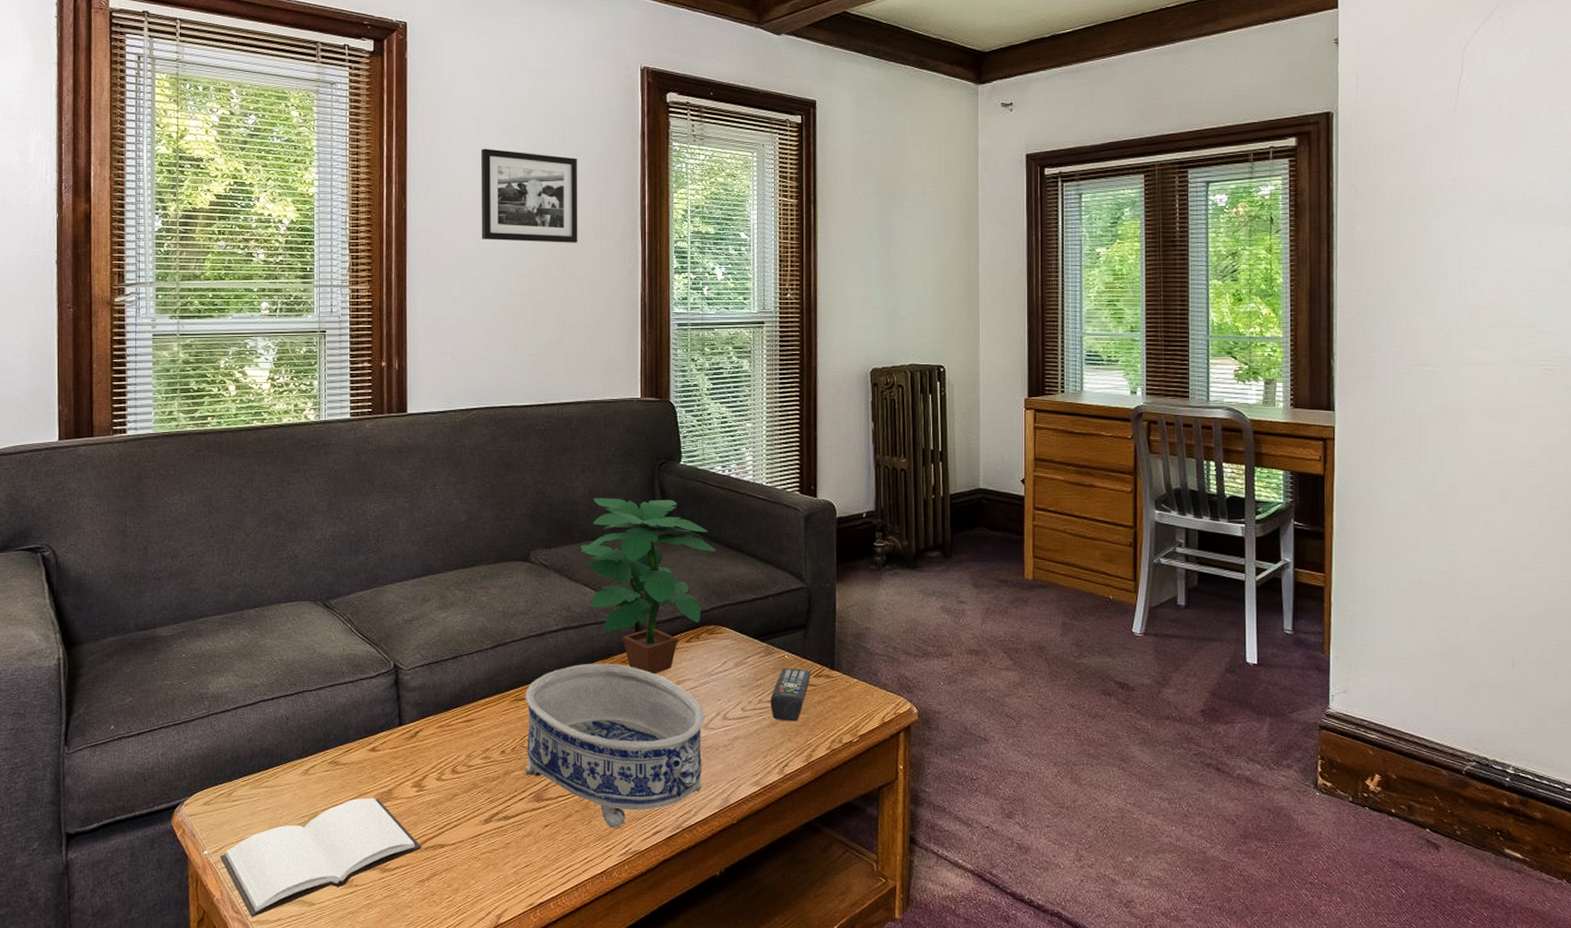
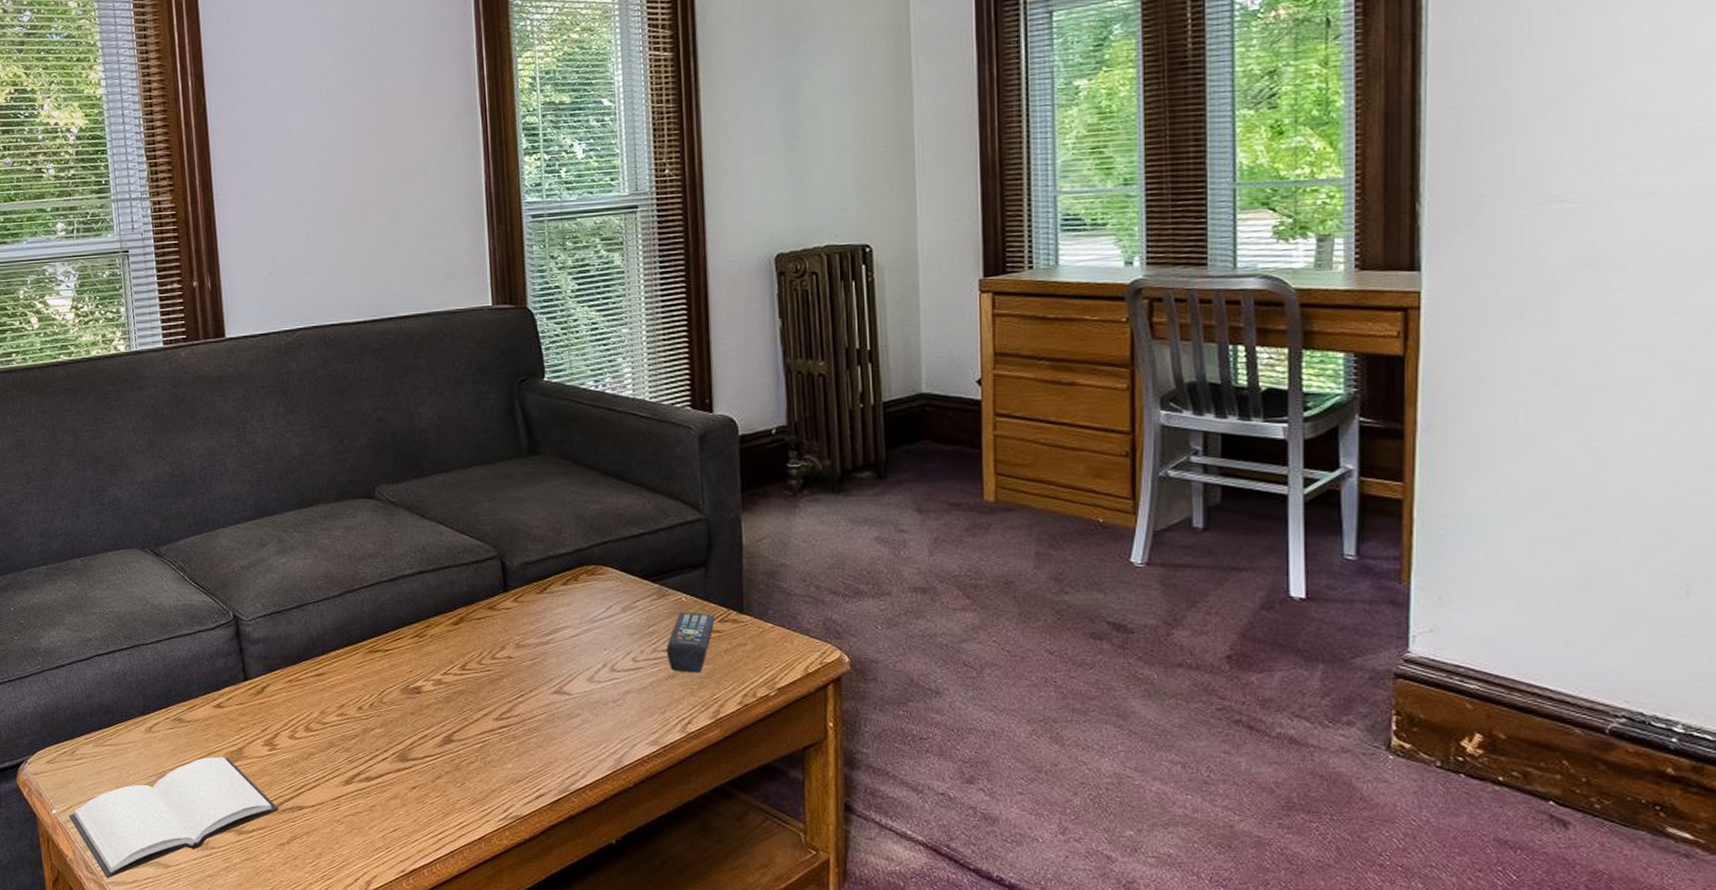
picture frame: present [481,148,578,243] -> none [286,24,406,133]
decorative bowl: present [525,663,704,829] -> none [380,610,590,792]
potted plant: present [581,497,717,674] -> none [433,422,593,622]

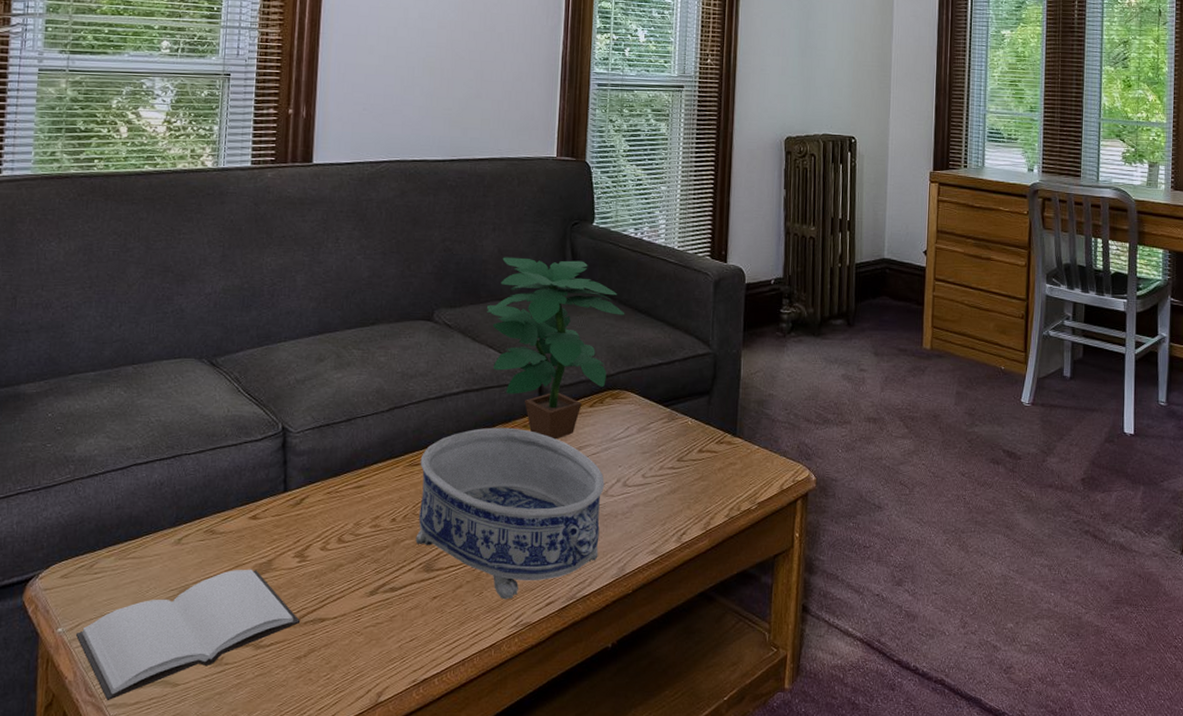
decorative bowl: none [380,610,590,792] -> present [415,427,605,600]
potted plant: none [433,422,593,622] -> present [487,257,625,440]
remote control: present [666,612,715,673] -> none [671,434,713,489]

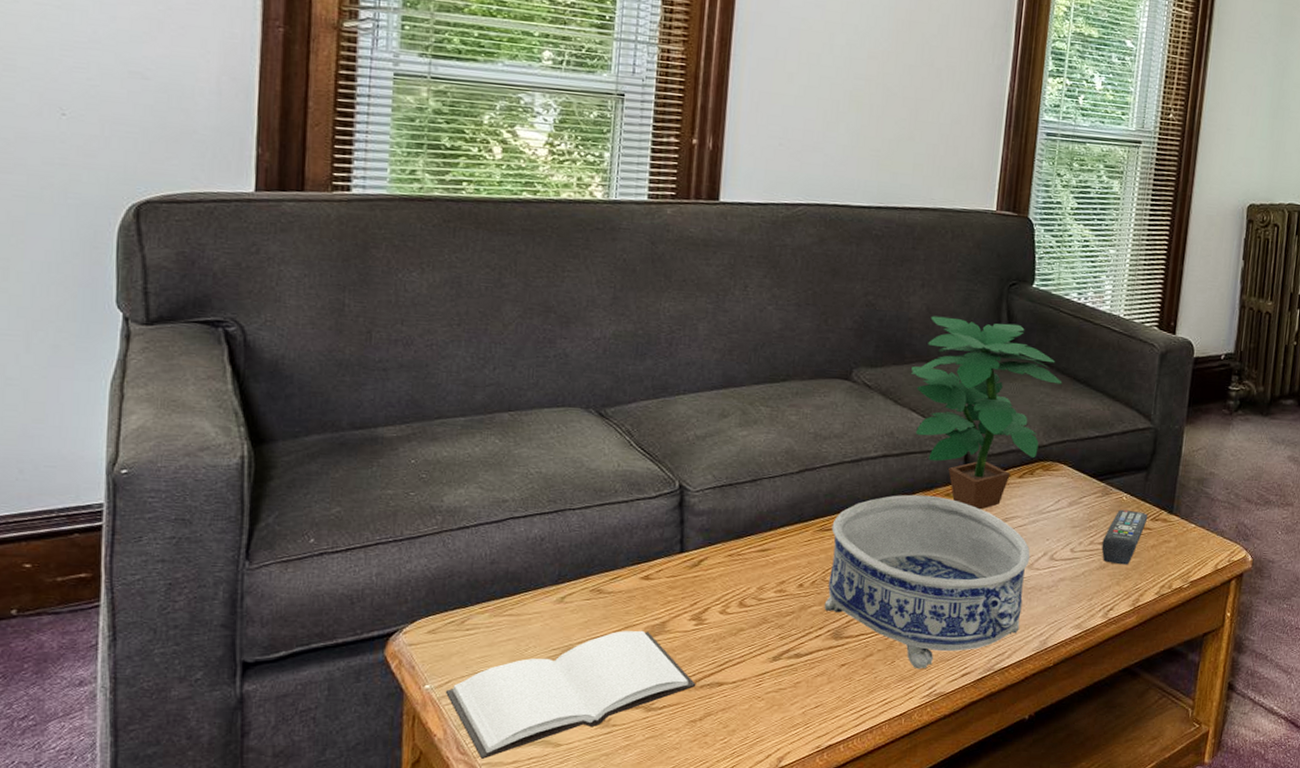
remote control: none [671,434,713,489] -> present [1101,509,1148,565]

